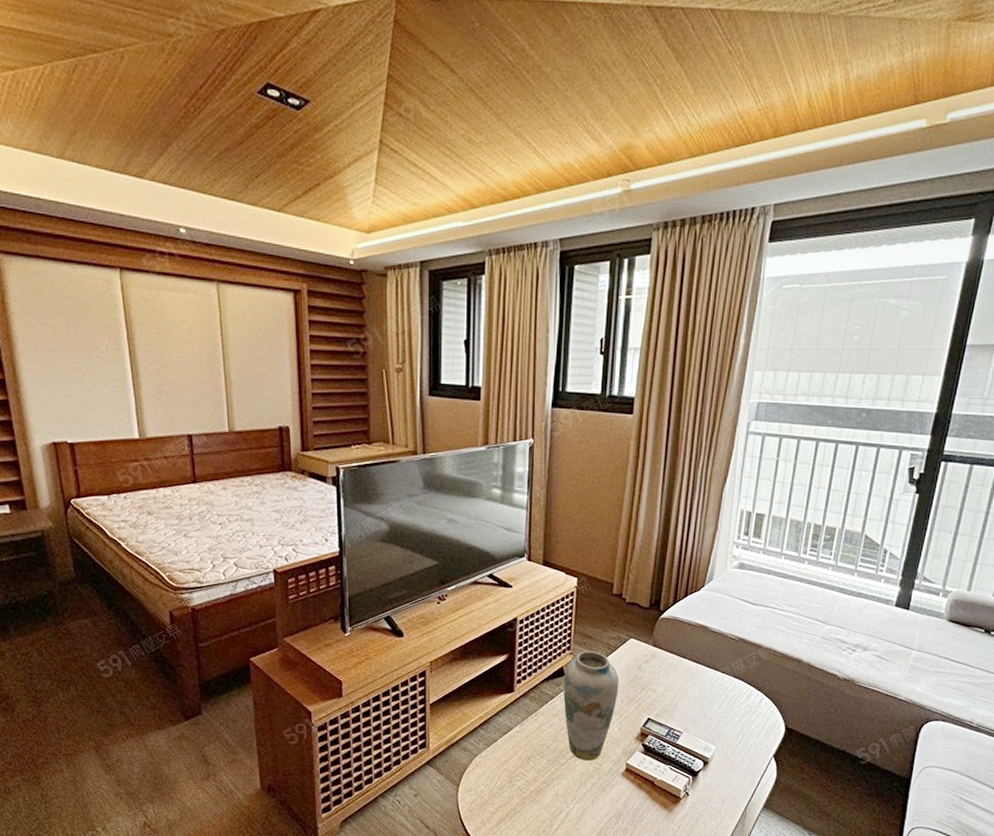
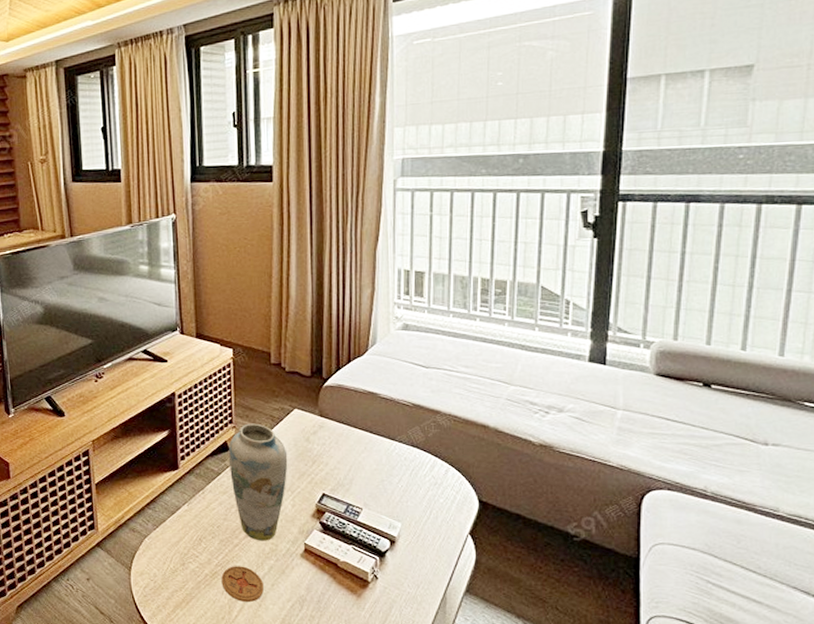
coaster: none [545,783,585,817] -> present [221,566,264,603]

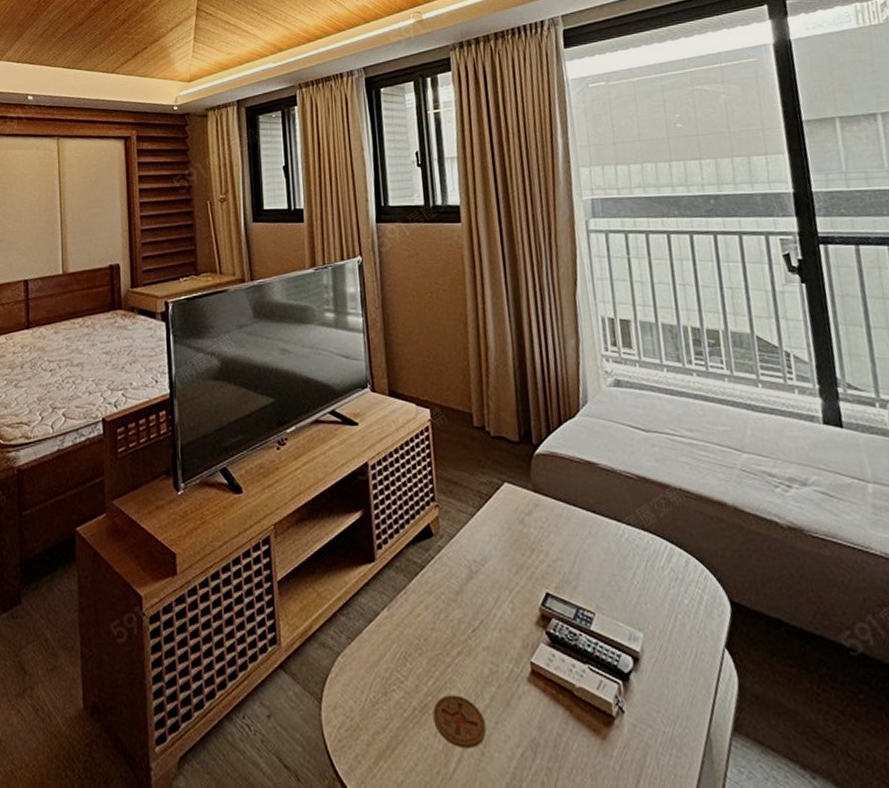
vase: present [228,423,288,541] -> none [432,501,503,659]

